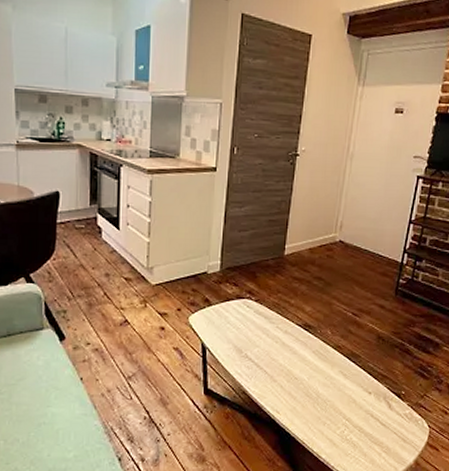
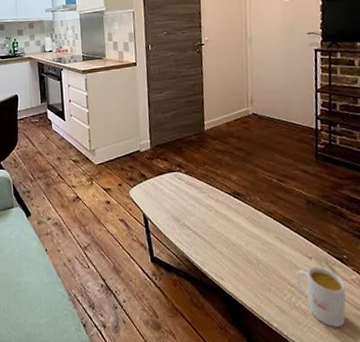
mug: none [352,402,398,458] -> present [295,267,346,327]

